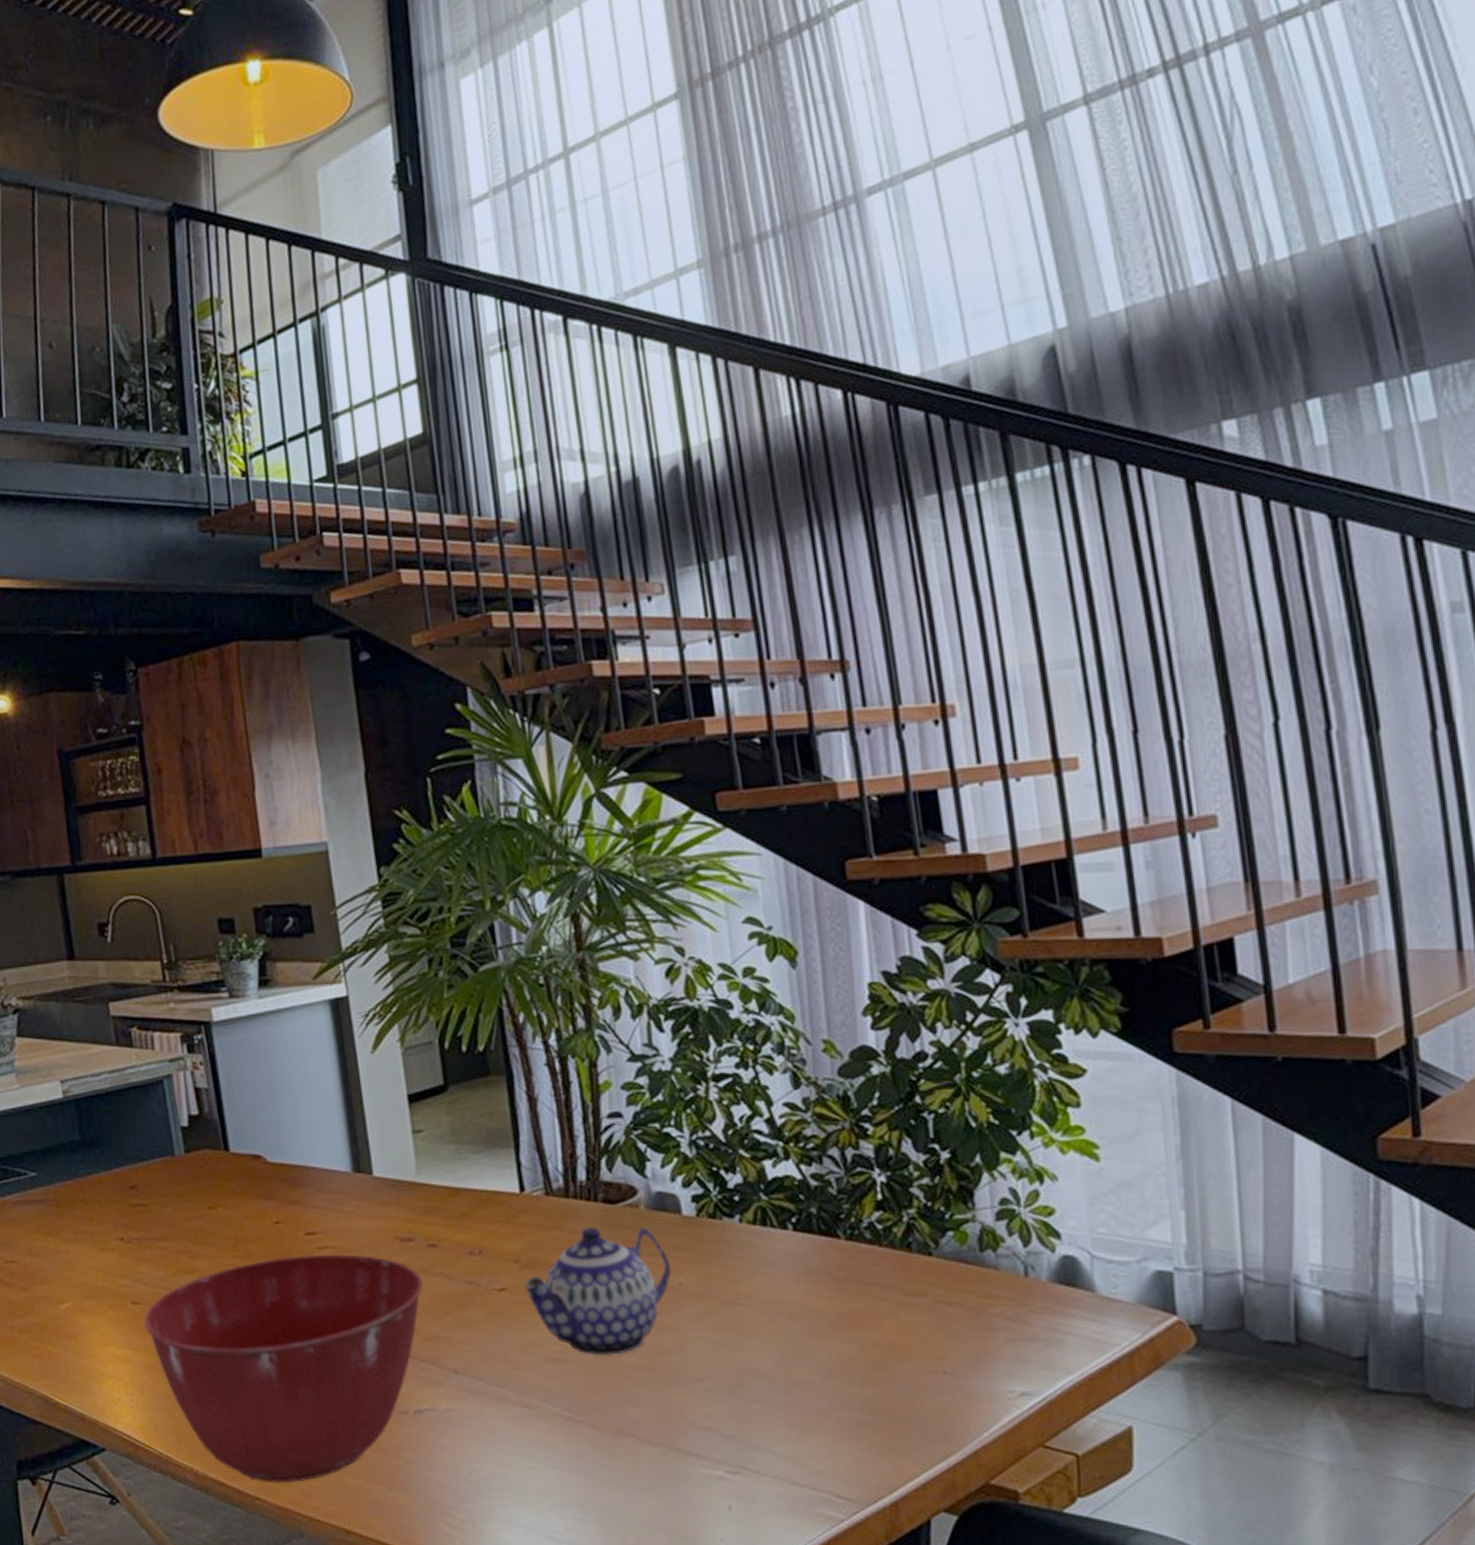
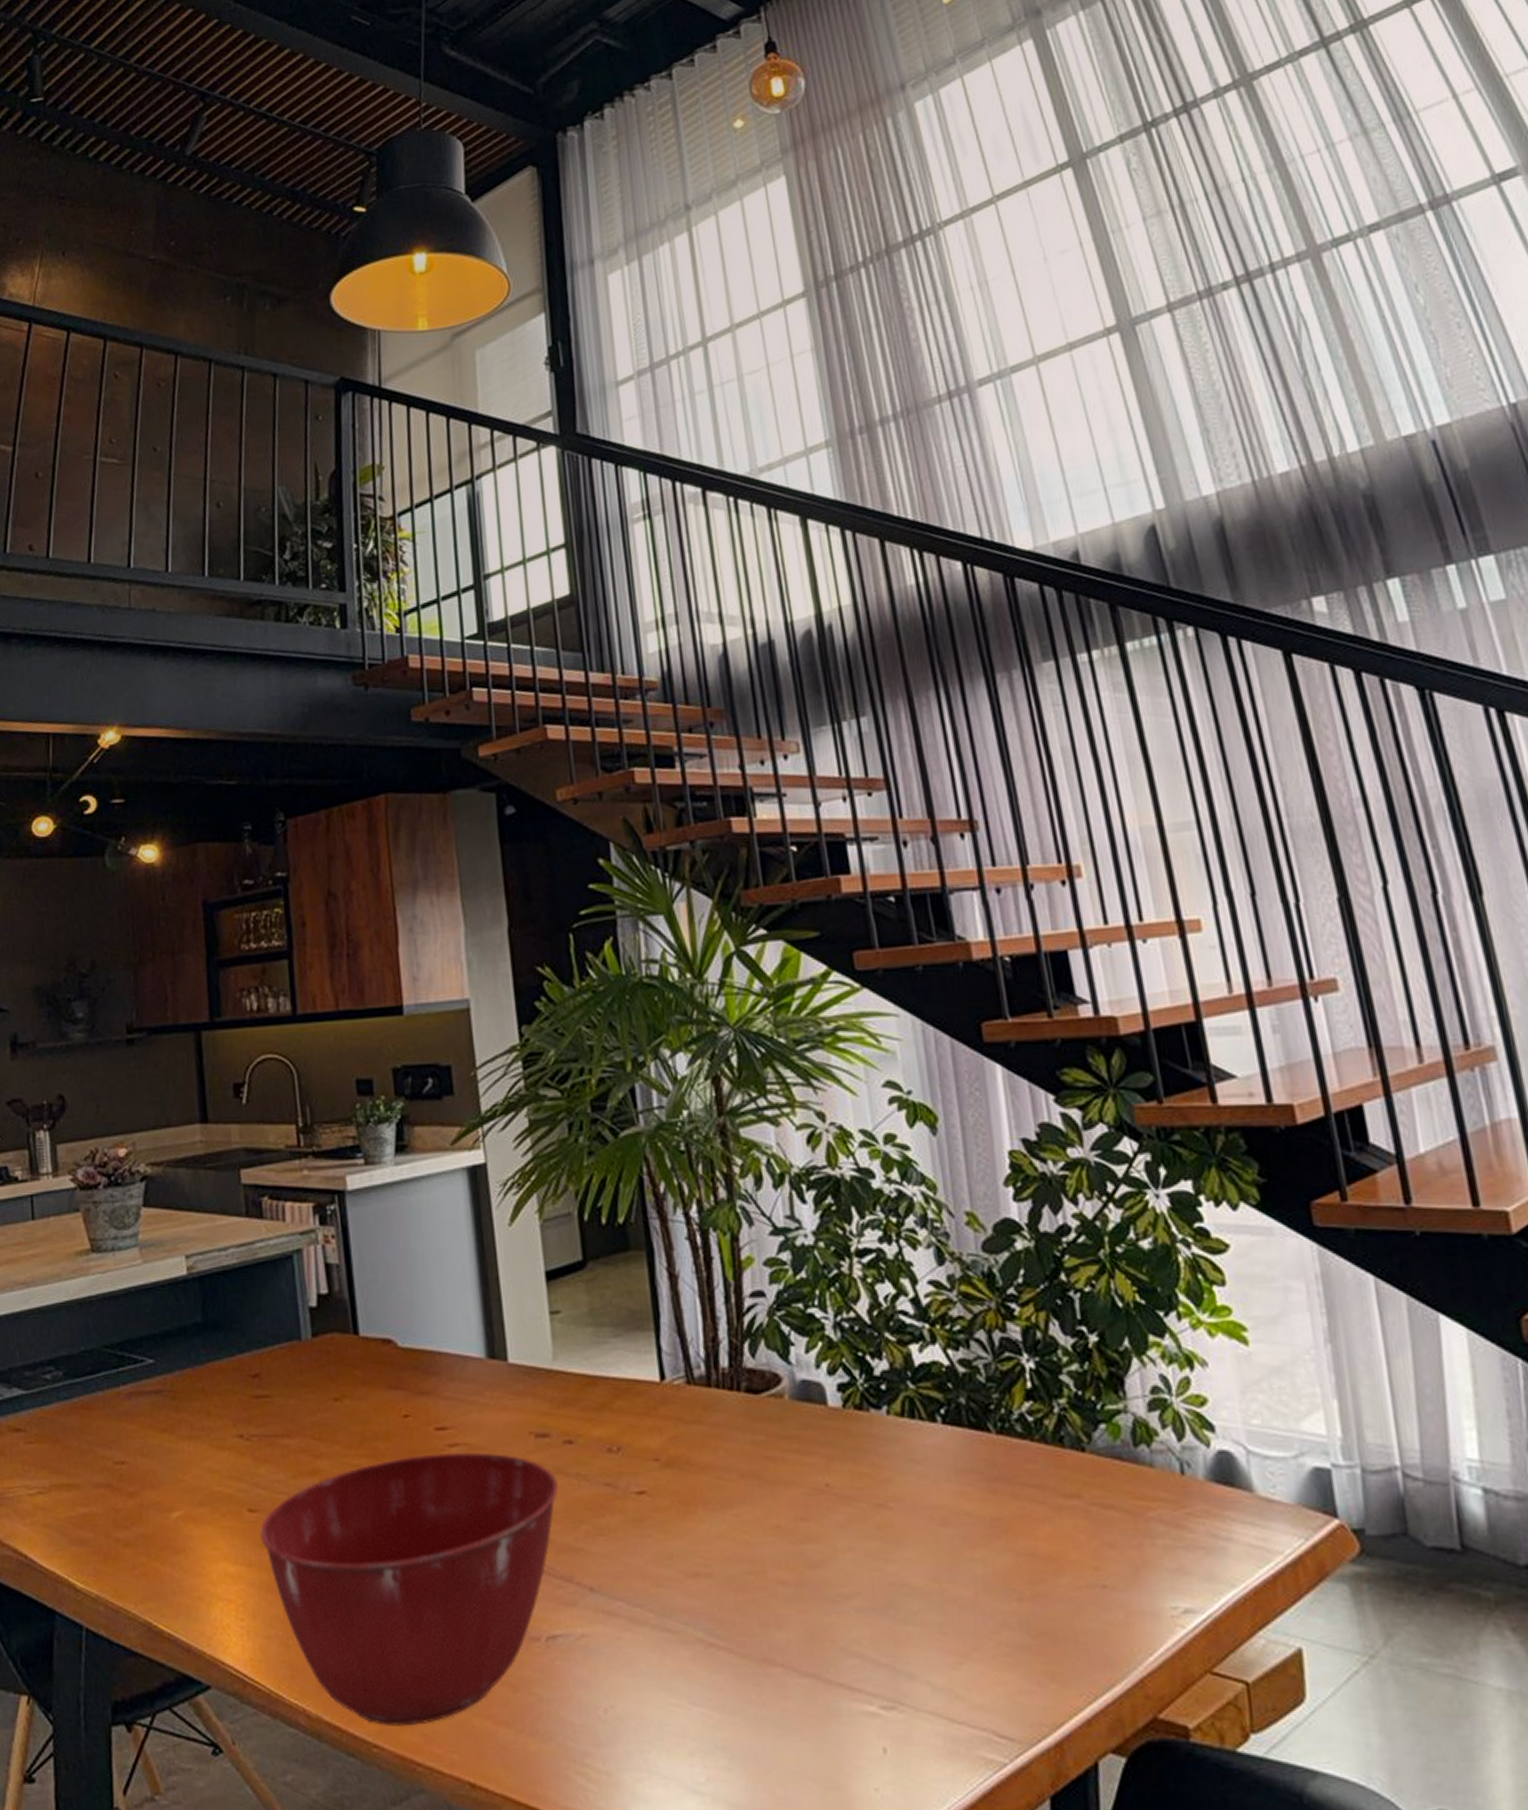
teapot: present [525,1227,671,1356] -> none [665,1420,818,1570]

